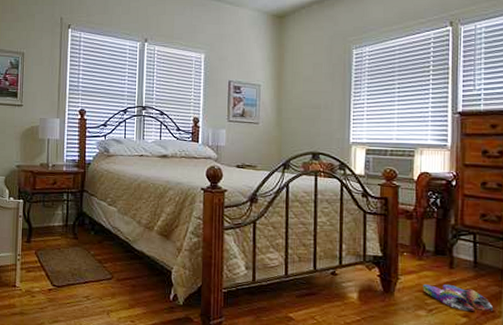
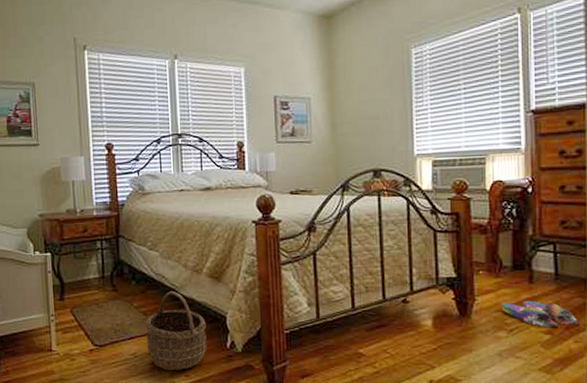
wicker basket: none [99,244,153,316] -> present [146,291,207,370]

